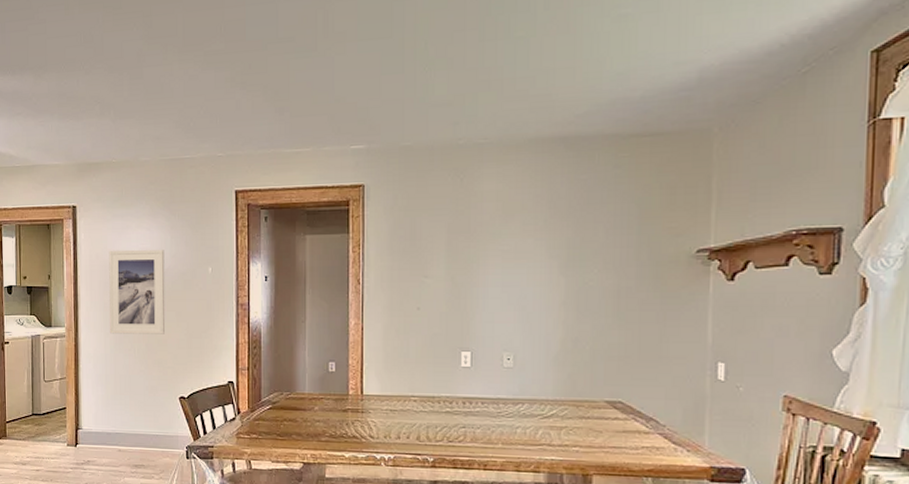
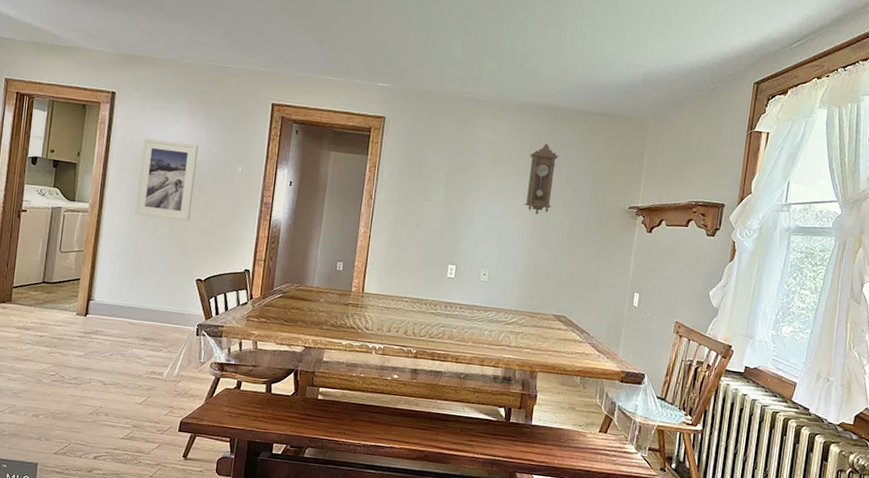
pendulum clock: none [550,184,590,278] -> present [525,143,559,215]

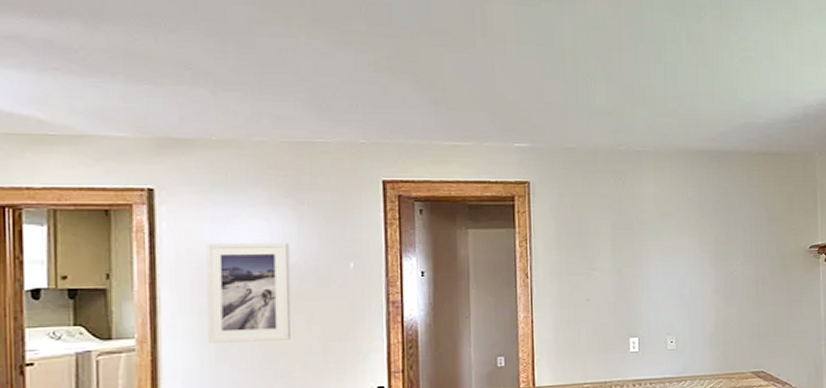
pendulum clock: present [525,143,559,215] -> none [700,190,732,269]

